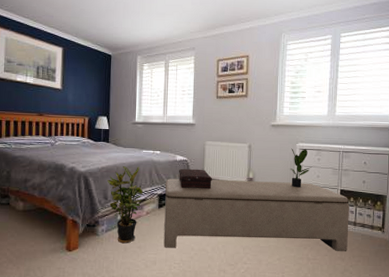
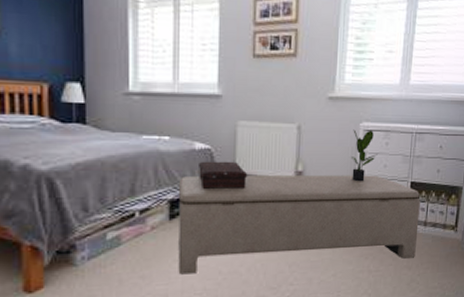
potted plant: present [107,166,144,244] -> none [87,159,146,275]

